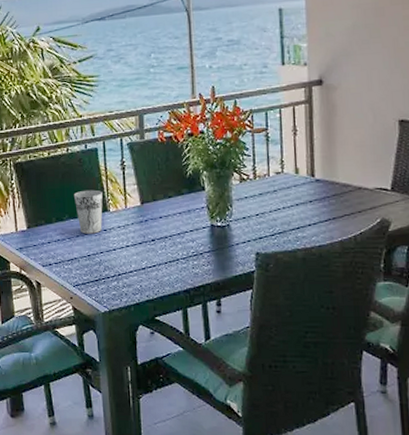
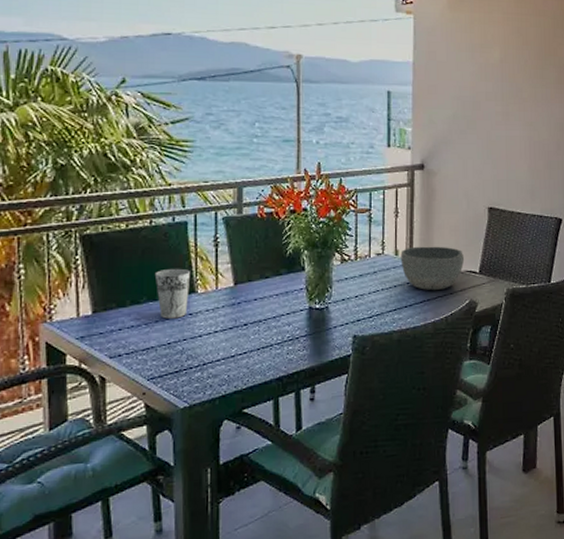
bowl: none [301,163,374,209] -> present [401,246,465,291]

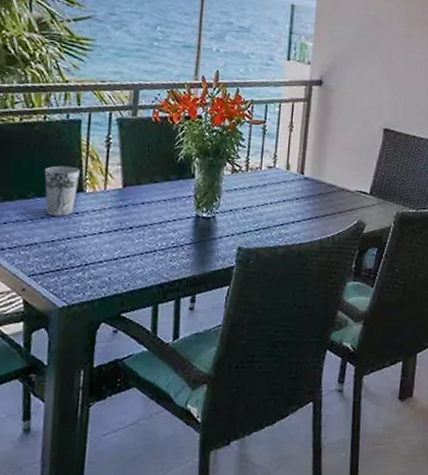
bowl: present [401,246,465,291] -> none [291,162,356,209]

